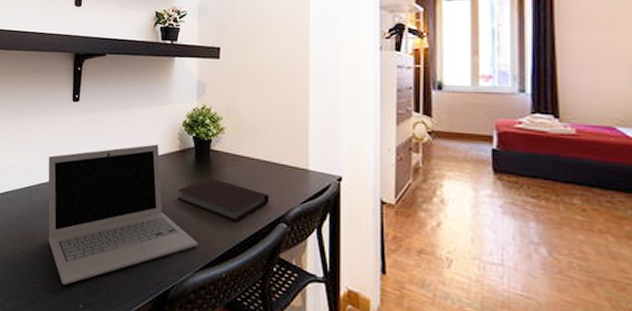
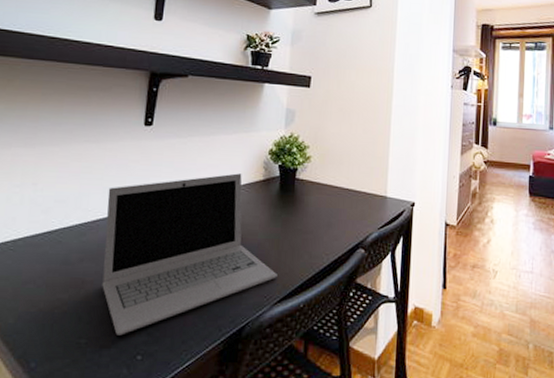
notebook: present [177,177,270,222] -> none [258,206,350,250]

